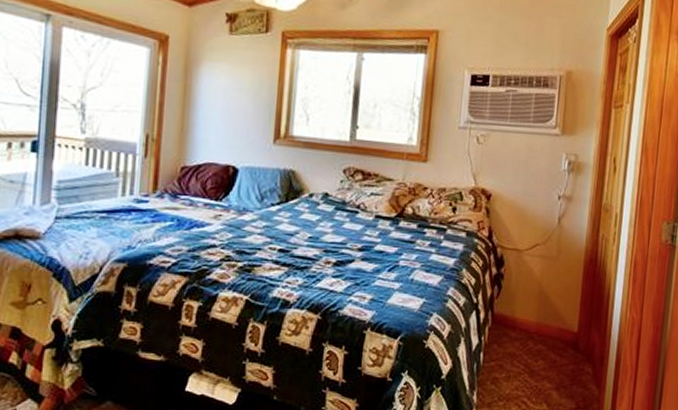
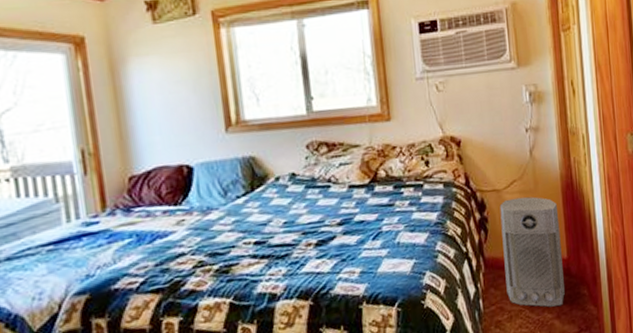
air purifier: none [509,261,577,378] -> present [499,196,565,307]

